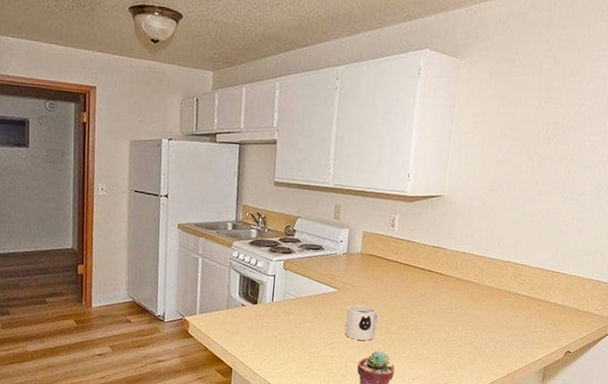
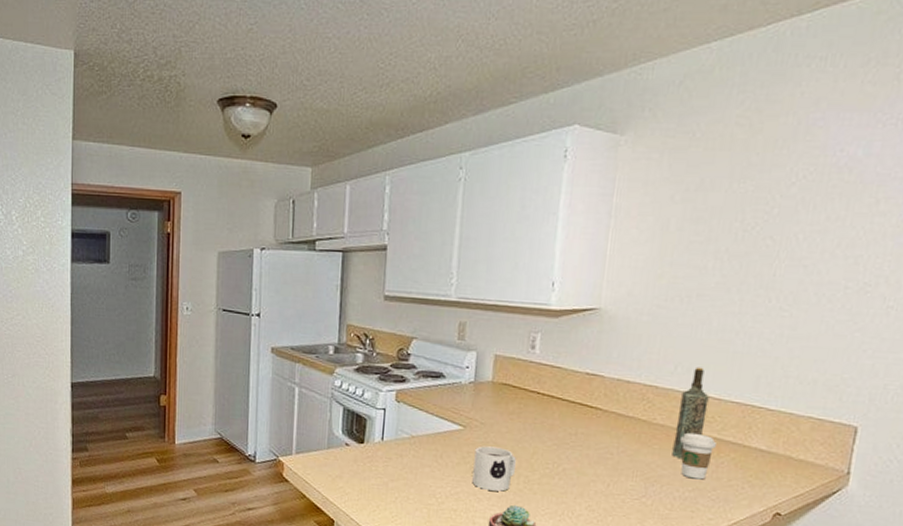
bottle: none [495,241,522,312] -> present [672,367,709,459]
coffee cup: none [501,291,527,328] -> present [680,432,716,480]

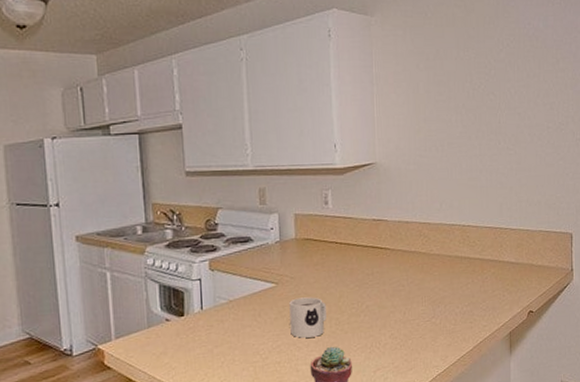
bottle: present [672,367,709,459] -> none [448,202,469,281]
coffee cup: present [680,432,716,480] -> none [453,256,480,295]

